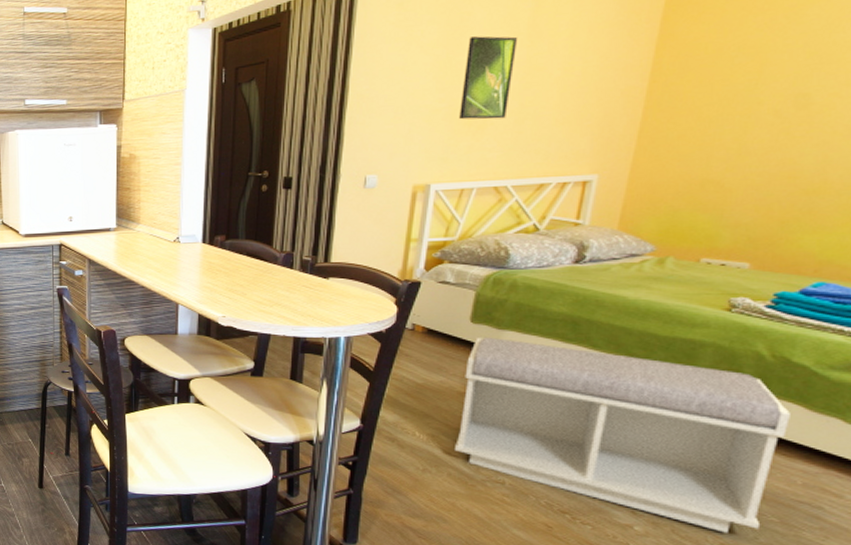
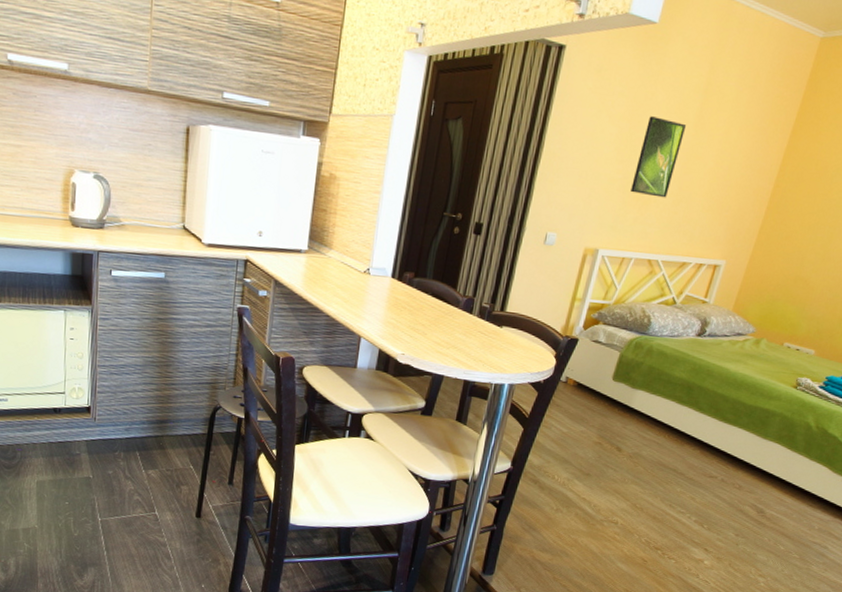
bench: present [455,337,790,533] -> none [584,394,820,567]

